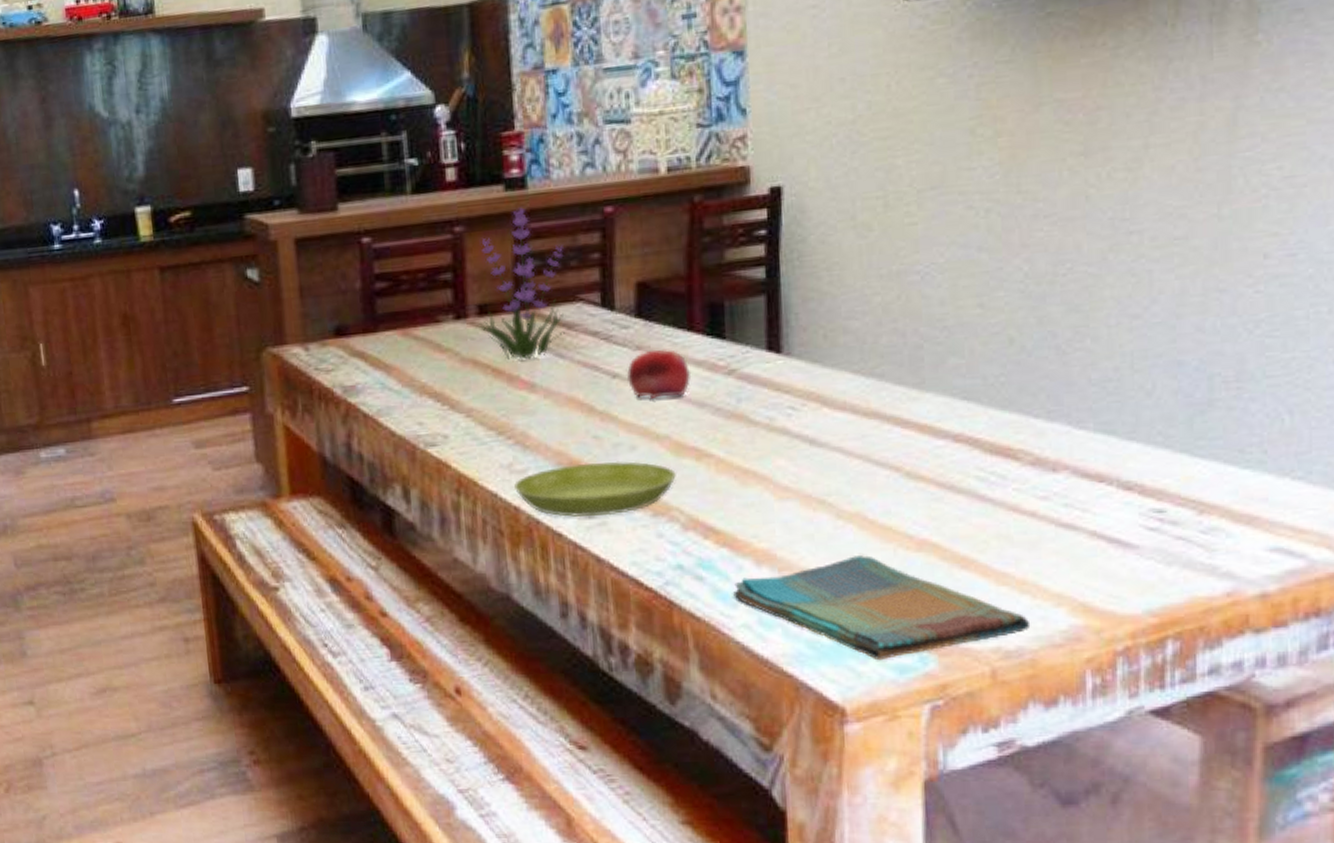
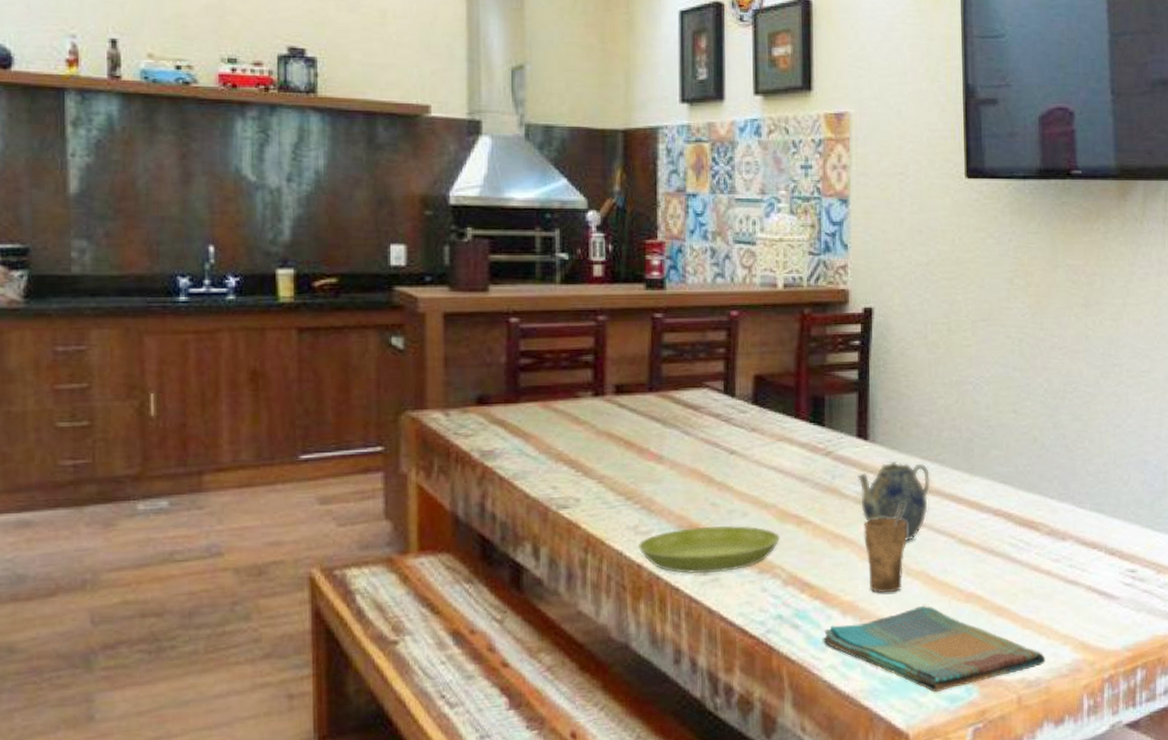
plant: present [480,207,566,360] -> none [616,304,694,435]
fruit: present [626,349,692,398] -> none [742,431,796,473]
teapot: none [768,378,866,477] -> present [856,462,931,542]
cup: none [779,429,836,540] -> present [864,502,907,594]

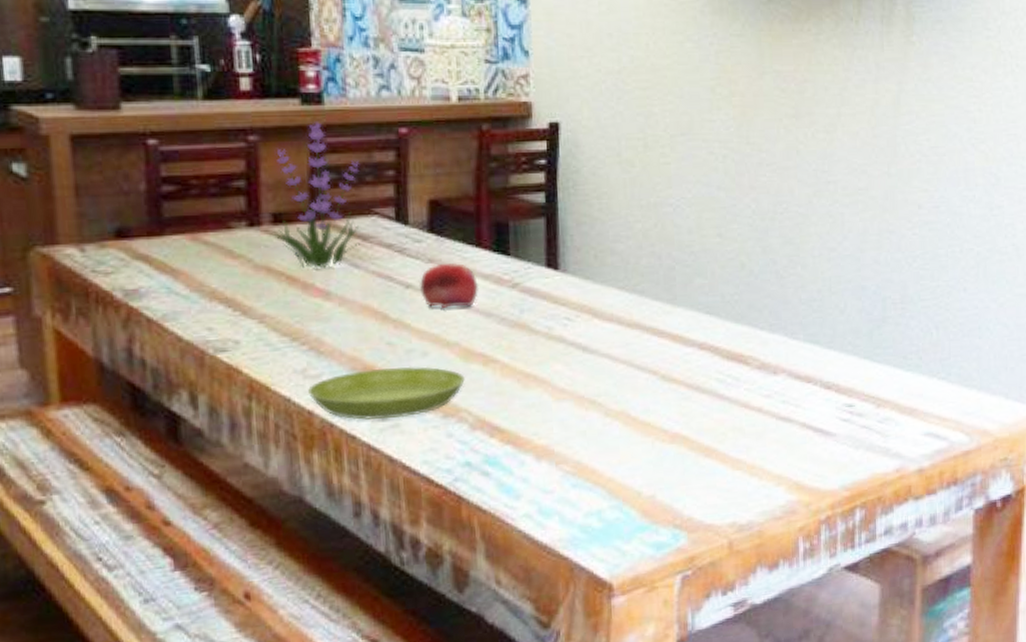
plant: none [616,304,694,435] -> present [274,122,361,269]
fruit: none [742,431,796,473] -> present [419,262,479,308]
dish towel: present [822,606,1046,693] -> none [515,448,758,540]
teapot: present [856,462,931,542] -> none [547,293,630,380]
cup: present [864,502,907,594] -> none [557,337,605,436]

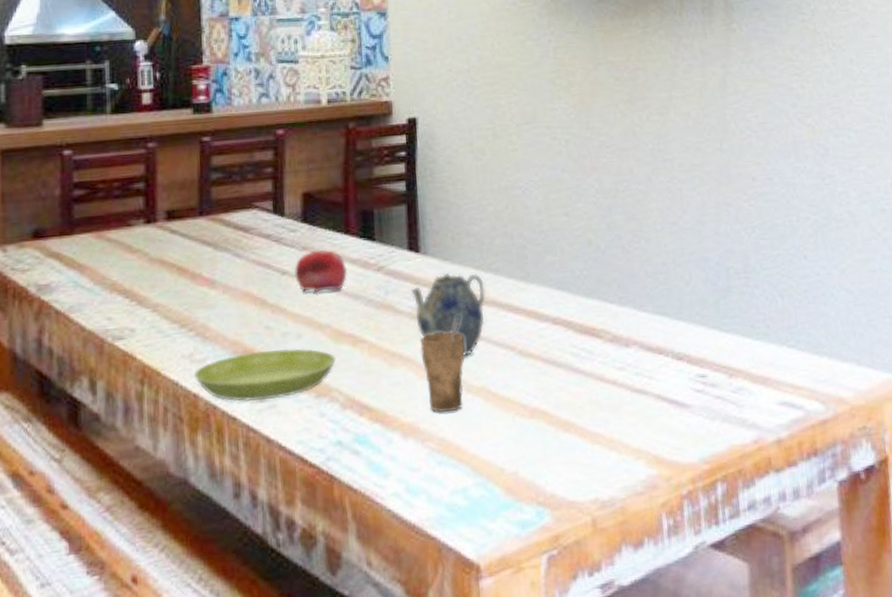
plant: present [274,122,361,269] -> none [168,128,243,260]
teapot: none [547,293,630,380] -> present [410,273,486,357]
cup: none [557,337,605,436] -> present [420,315,465,413]

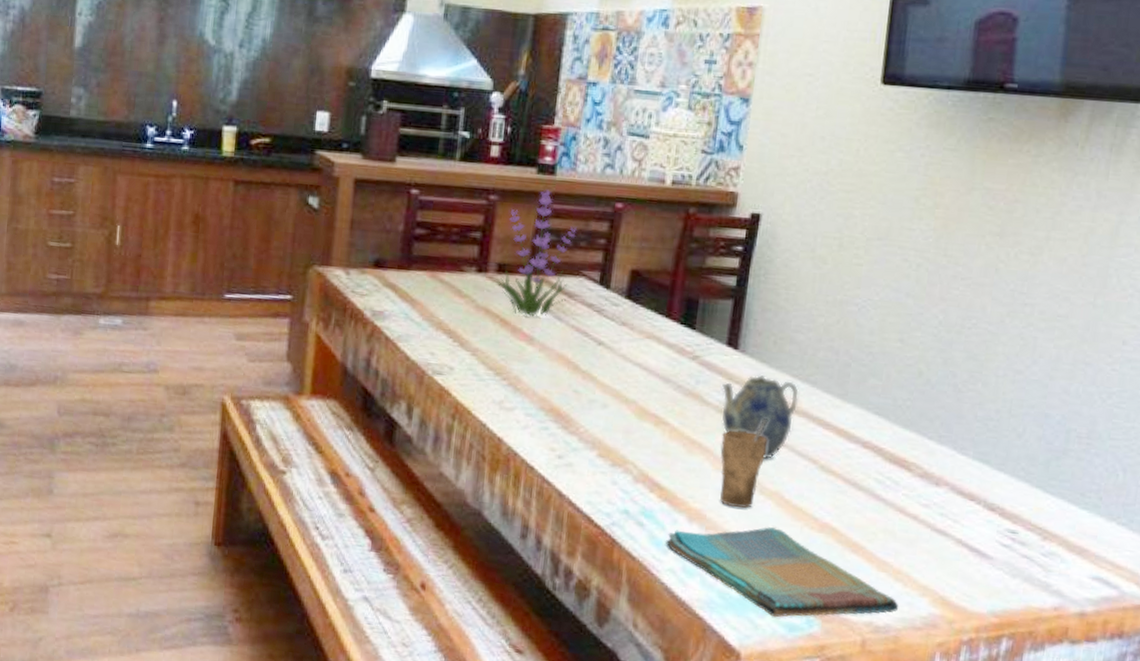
plant: none [168,128,243,260] -> present [496,189,577,317]
saucer: present [194,348,336,401] -> none [501,410,636,459]
fruit: present [294,249,348,292] -> none [610,327,663,370]
dish towel: none [383,424,619,518] -> present [664,527,899,618]

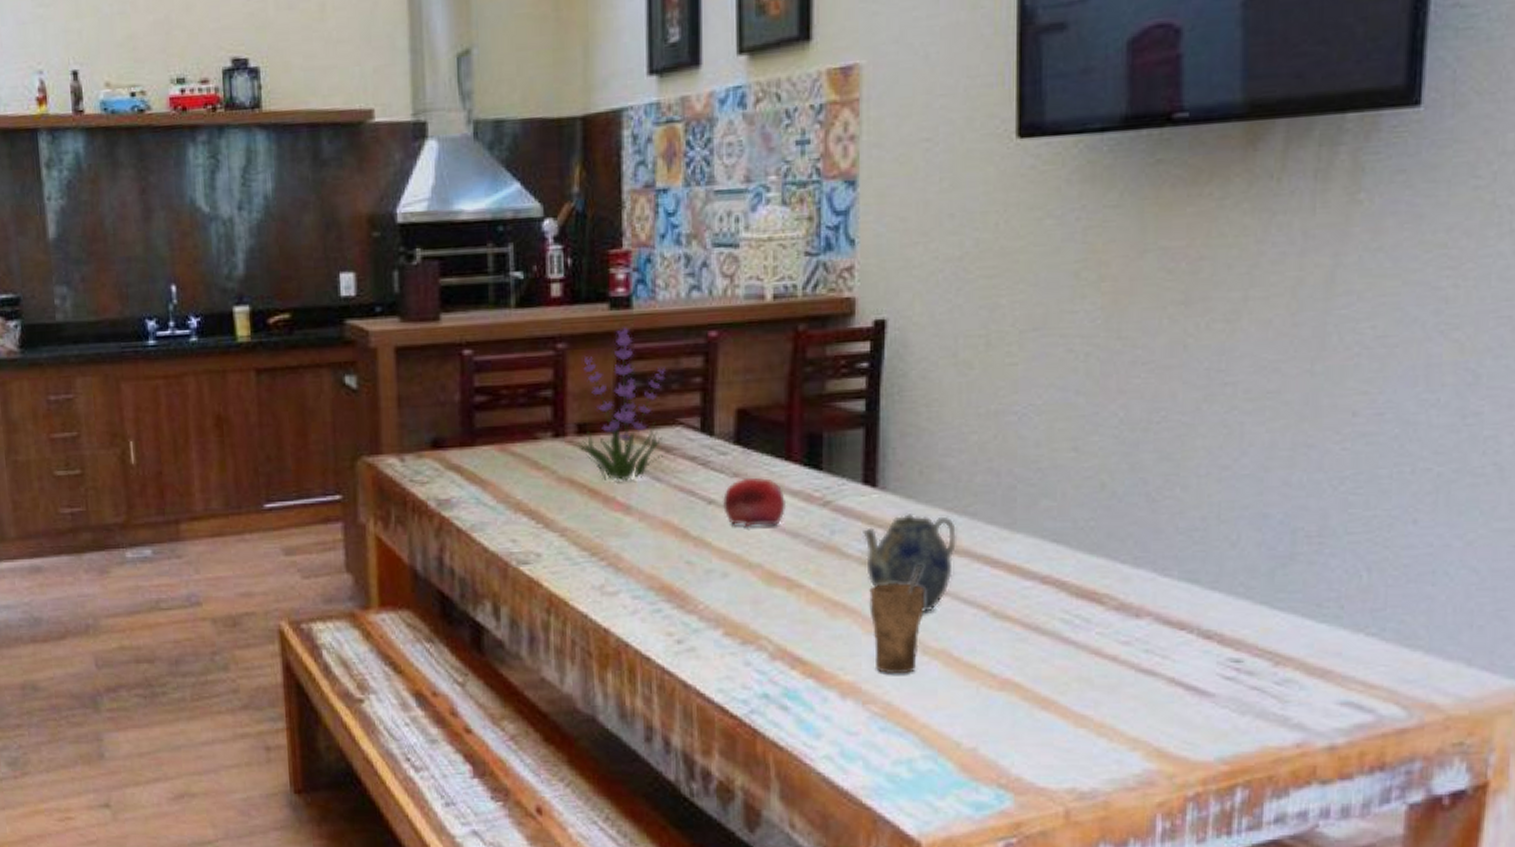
fruit: none [610,327,663,370] -> present [722,477,787,526]
dish towel: present [664,527,899,618] -> none [816,692,1106,797]

